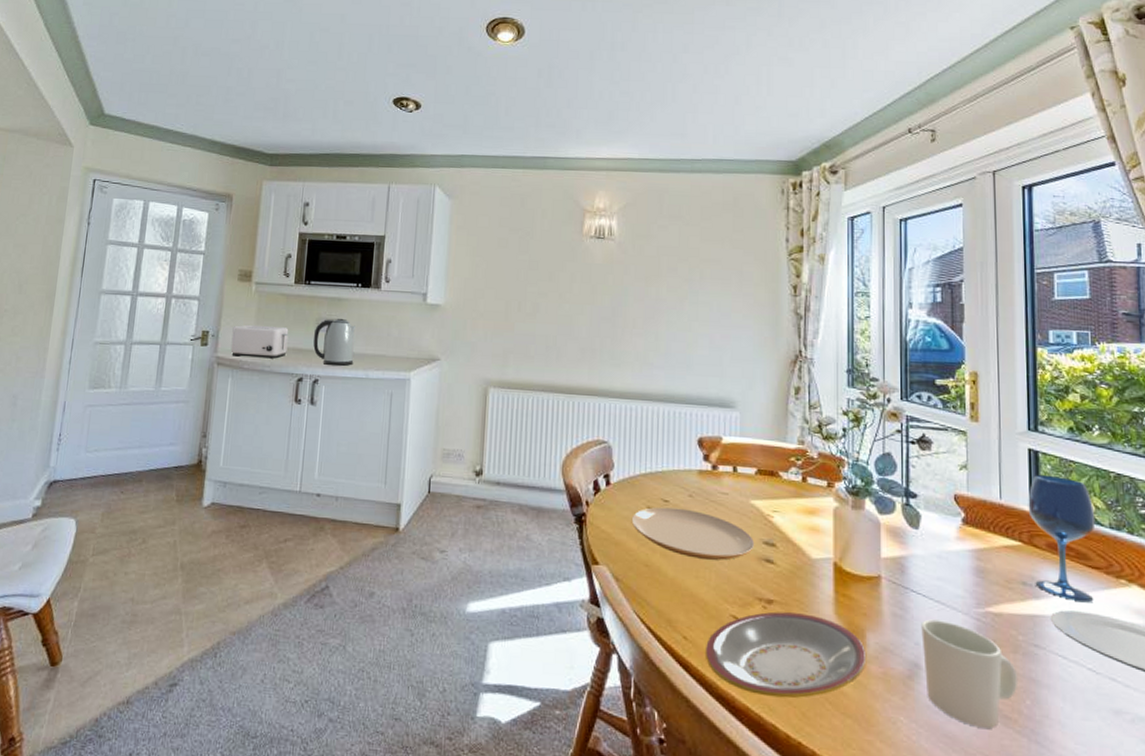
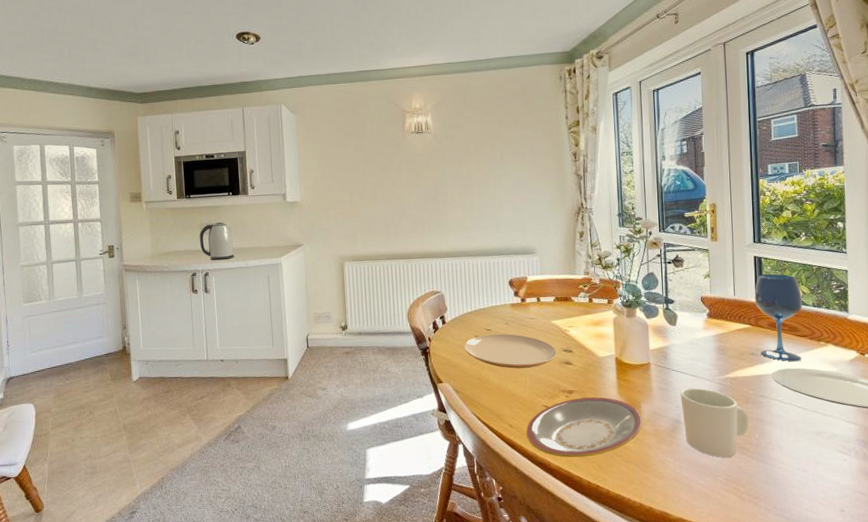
toaster: present [230,324,289,359] -> none [133,235,180,263]

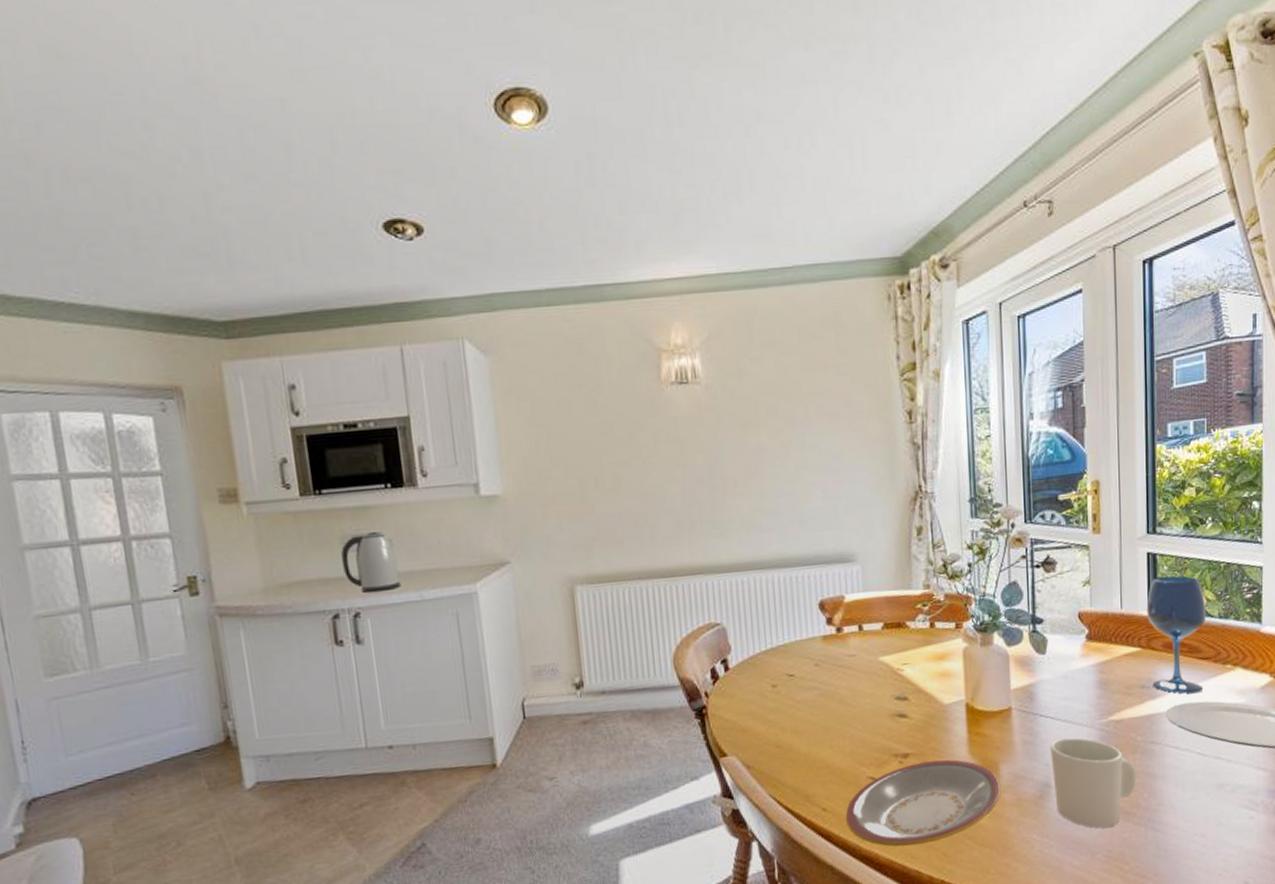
plate: present [464,333,557,369] -> none [756,679,887,729]

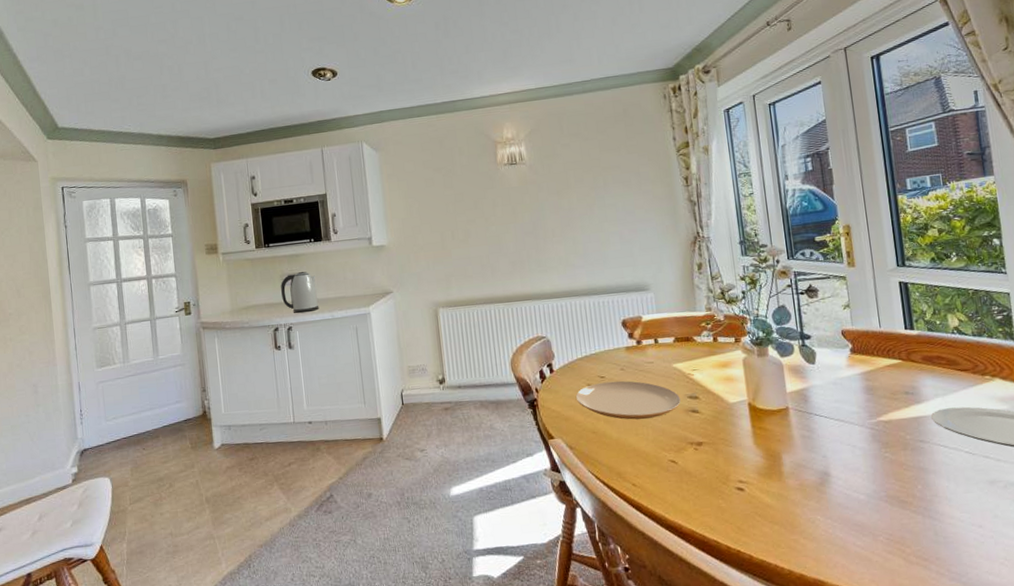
plate: none [756,679,887,729] -> present [575,380,681,420]
plate: present [845,759,1001,847] -> none [651,448,785,520]
mug: present [1050,737,1137,829] -> none [826,434,910,514]
wineglass: present [1146,575,1207,694] -> none [903,300,965,400]

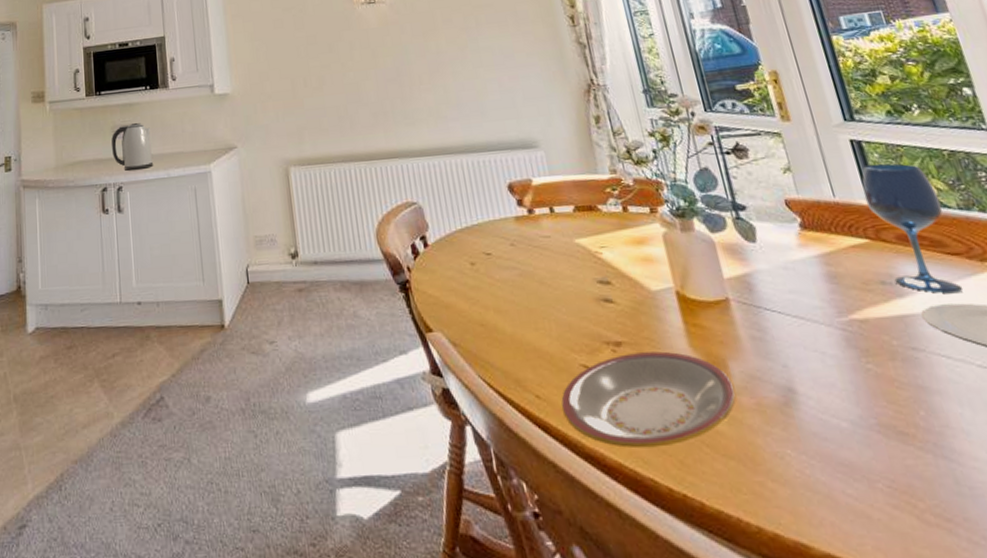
plate: present [575,380,681,420] -> none [456,259,589,310]
plate: none [651,448,785,520] -> present [561,351,737,449]
wineglass: none [903,300,965,400] -> present [862,163,964,293]

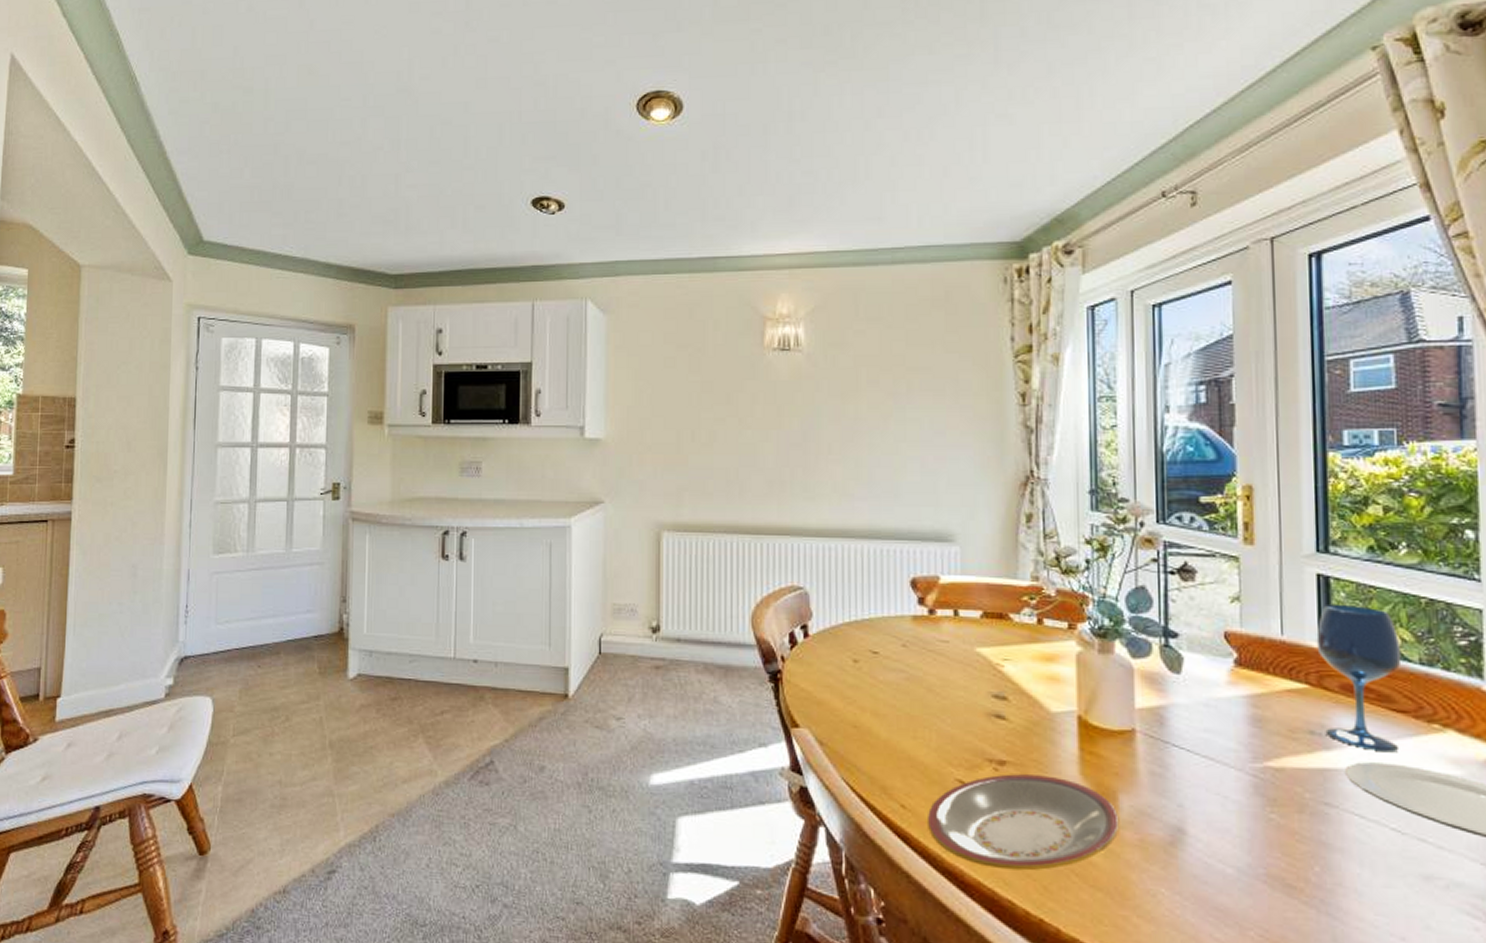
kettle: present [111,122,154,172] -> none [458,460,506,516]

